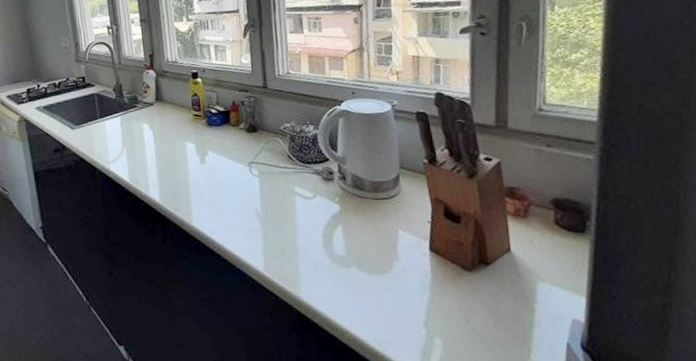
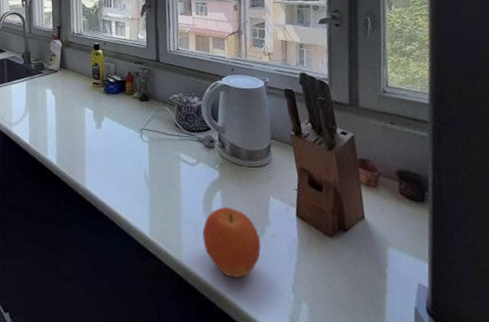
fruit: none [322,241,389,313] -> present [202,206,261,278]

